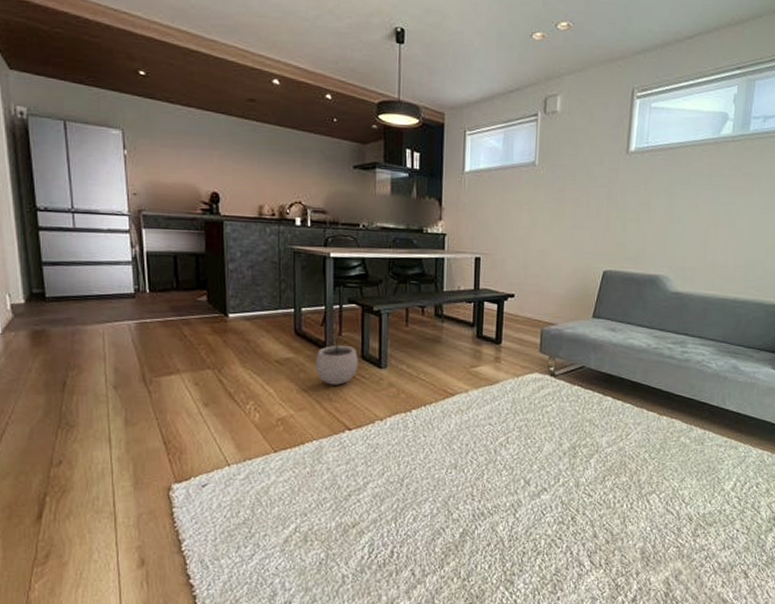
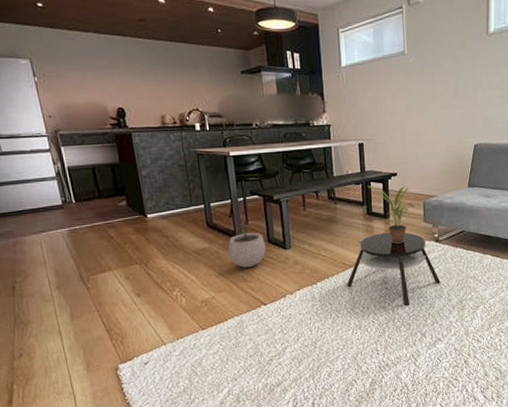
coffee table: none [444,360,552,447] -> present [346,233,441,306]
potted plant: none [480,305,533,374] -> present [367,186,417,244]

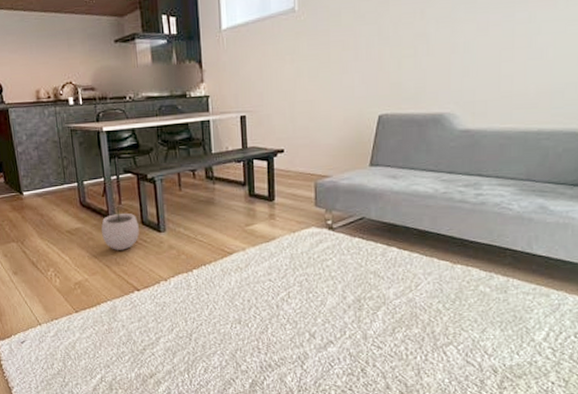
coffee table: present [346,233,441,306] -> none [224,217,334,302]
potted plant: present [367,186,417,244] -> none [249,164,307,230]

